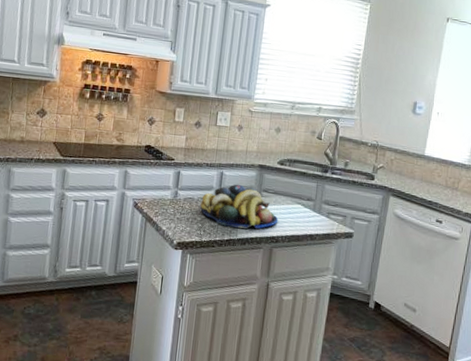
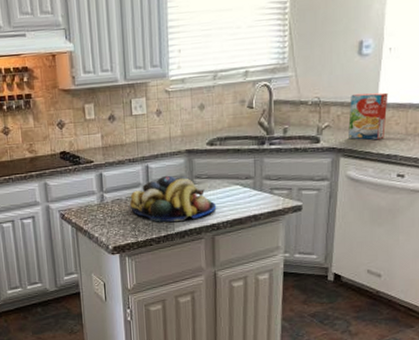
cereal box: none [399,144,434,187] -> present [348,92,388,140]

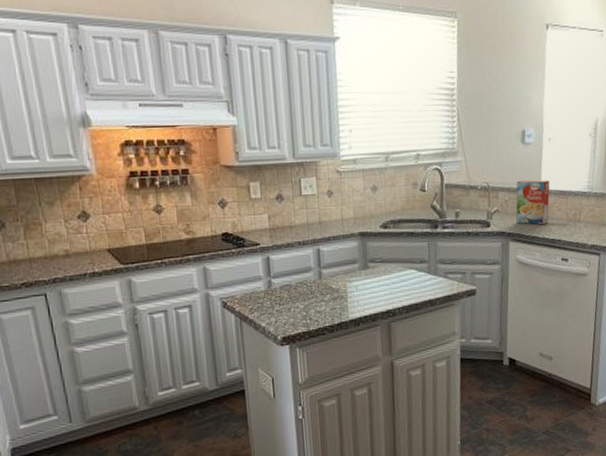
fruit bowl: present [129,175,217,222] -> none [299,259,392,309]

